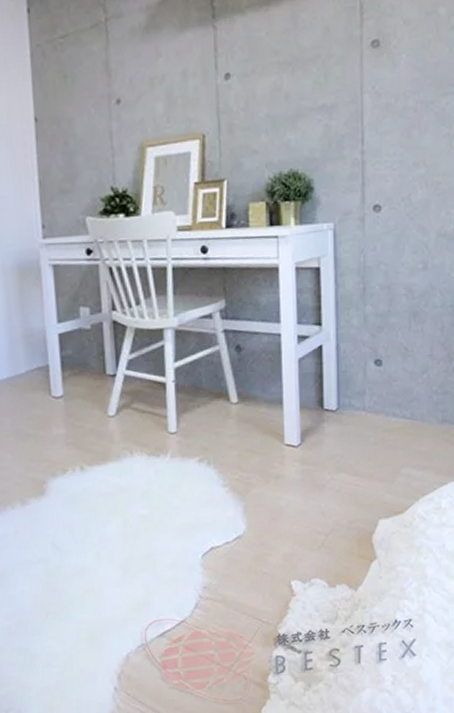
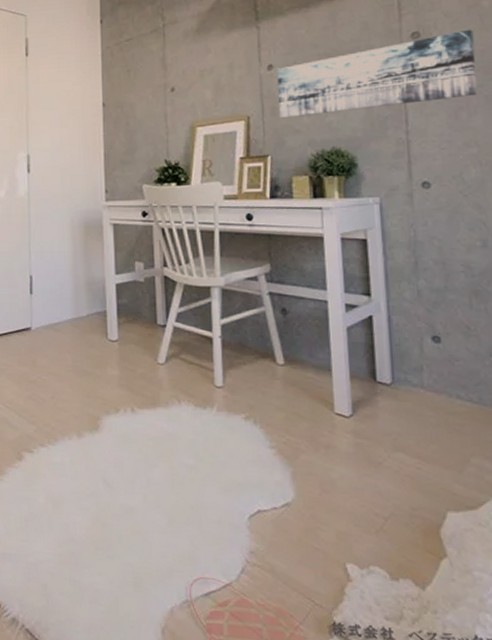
wall art: none [235,39,430,137] -> present [277,29,477,119]

